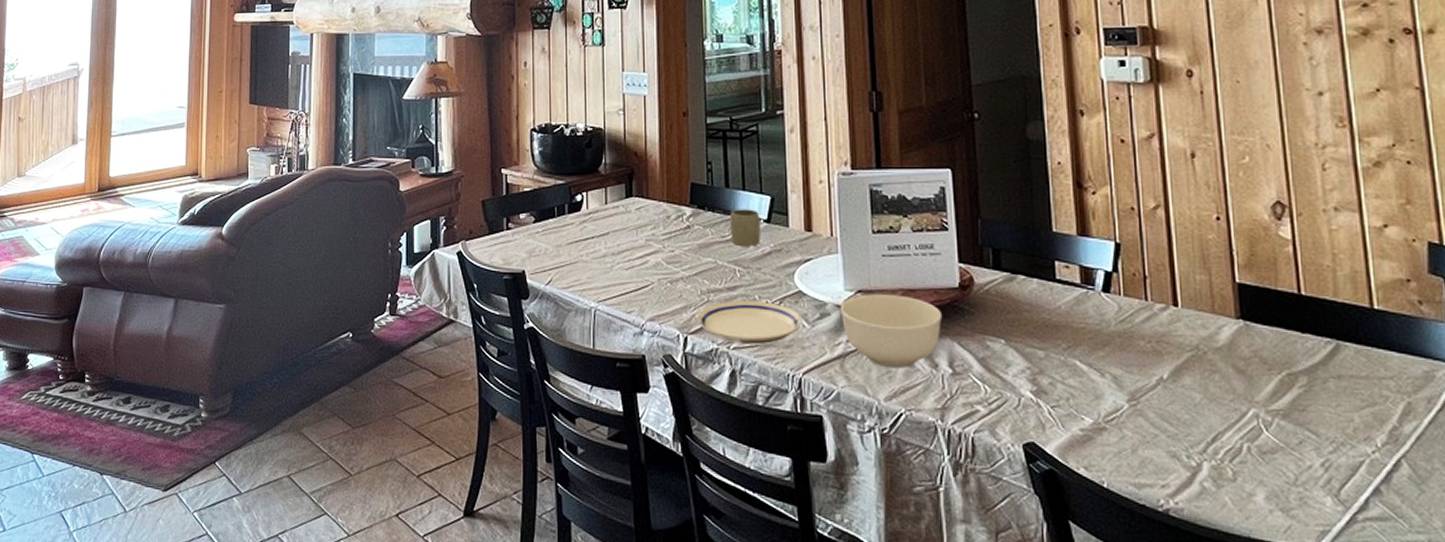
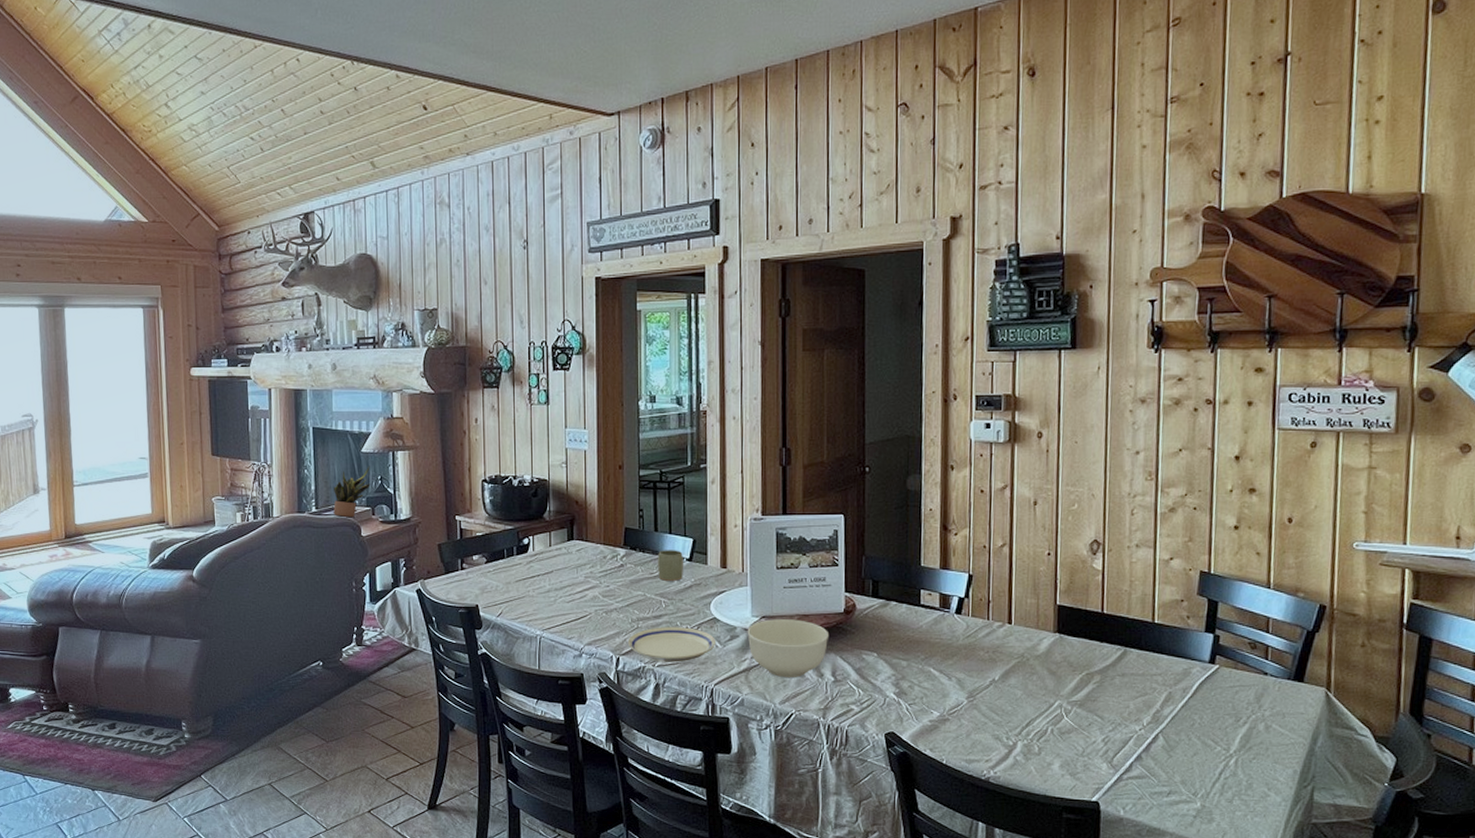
potted plant: none [371,114,411,171] -> present [333,466,371,518]

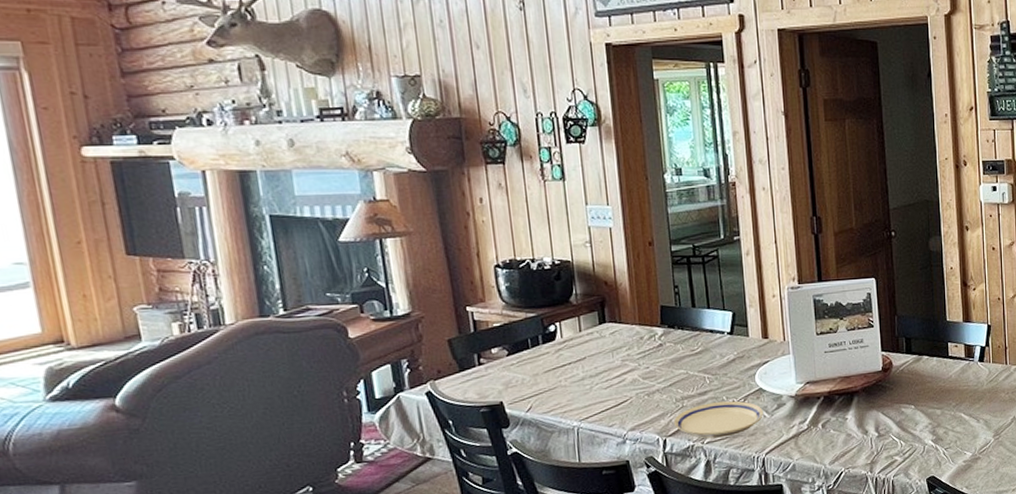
potted plant: present [333,466,371,518] -> none [306,257,355,318]
mug: present [657,550,684,581] -> none [697,324,726,357]
bowl: present [747,619,830,678] -> none [793,381,871,439]

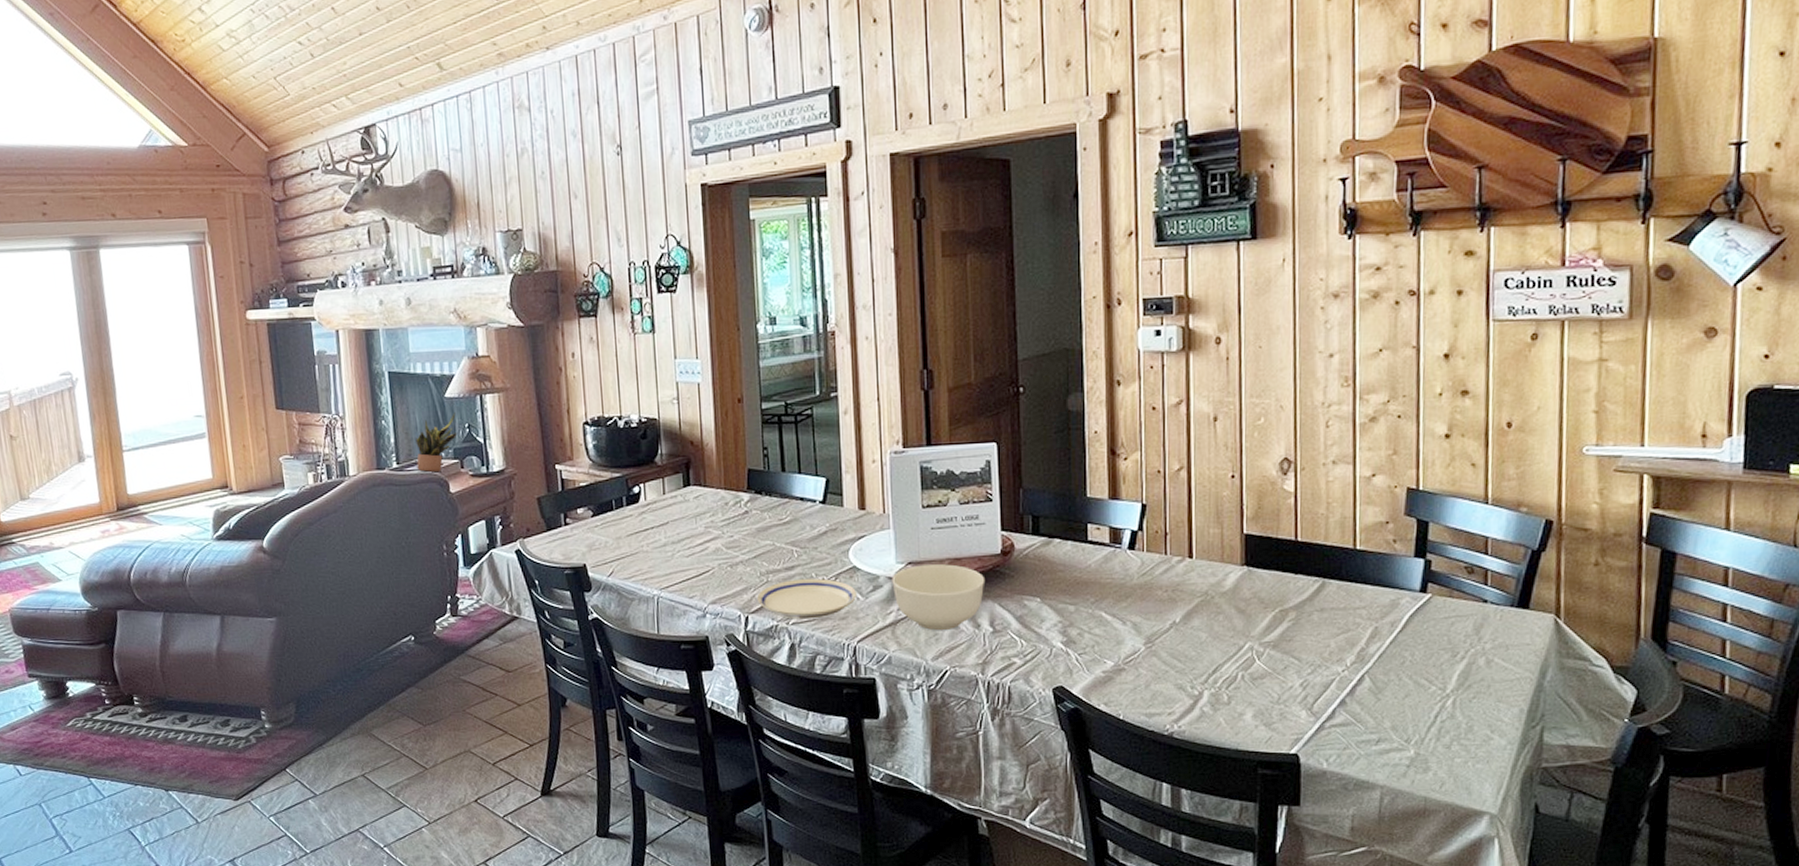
potted plant: none [306,257,355,318] -> present [416,412,457,473]
bowl: none [793,381,871,439] -> present [892,564,986,631]

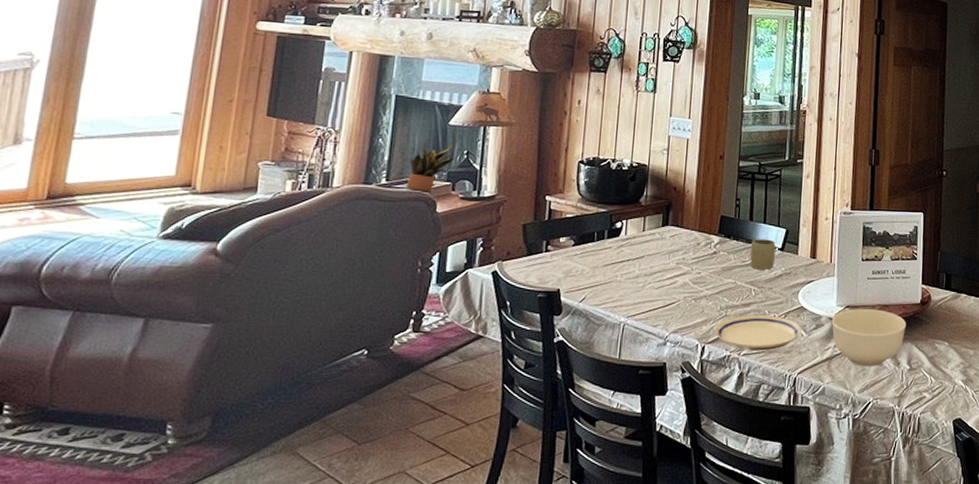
mug: none [786,491,817,527] -> present [749,239,776,270]

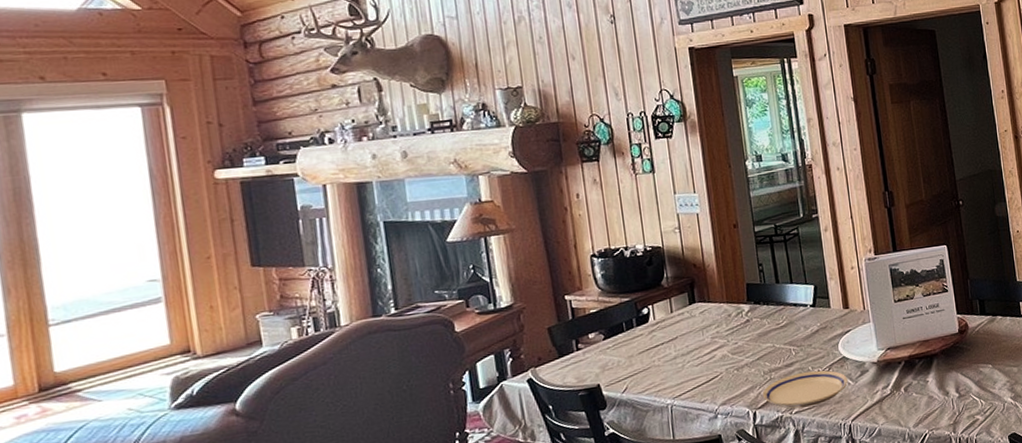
potted plant: present [406,139,457,193] -> none [416,255,462,315]
mug: present [749,239,776,270] -> none [781,298,809,330]
bowl: present [831,309,907,367] -> none [875,345,949,402]

